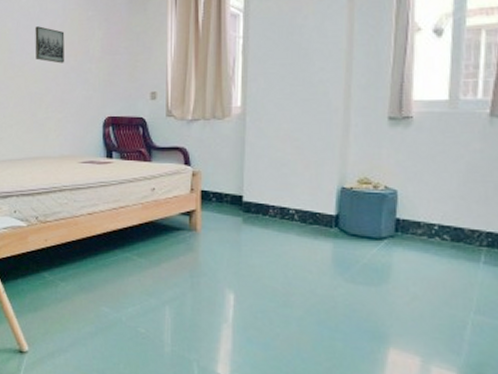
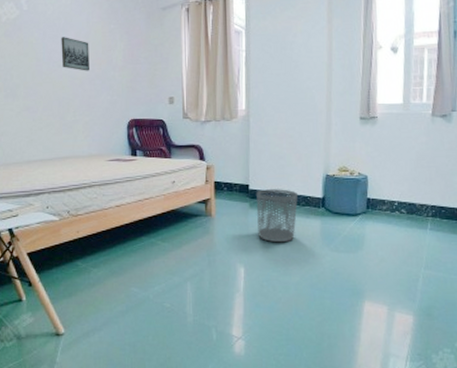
waste bin: none [252,202,303,268] -> present [257,189,298,243]

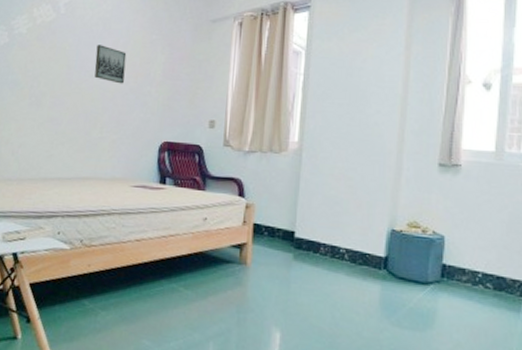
waste bin: present [257,189,298,243] -> none [301,239,354,308]

